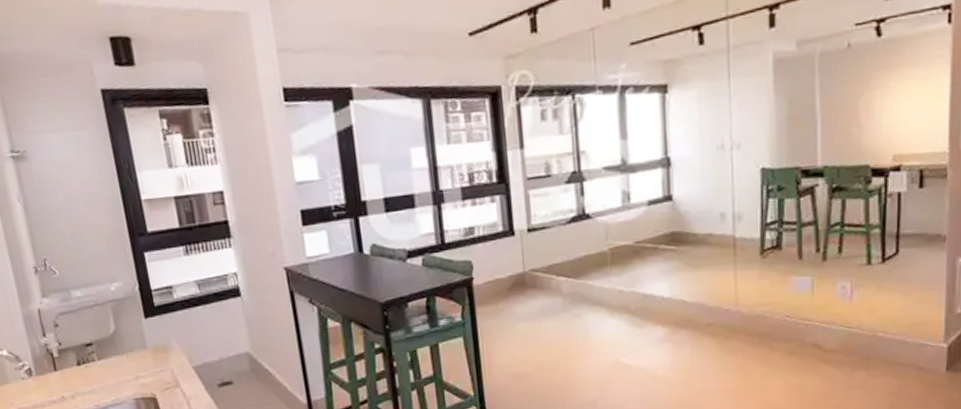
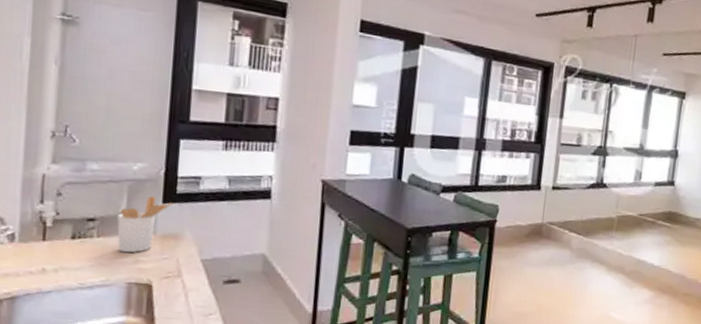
utensil holder: none [110,312,154,371] -> present [117,195,173,253]

